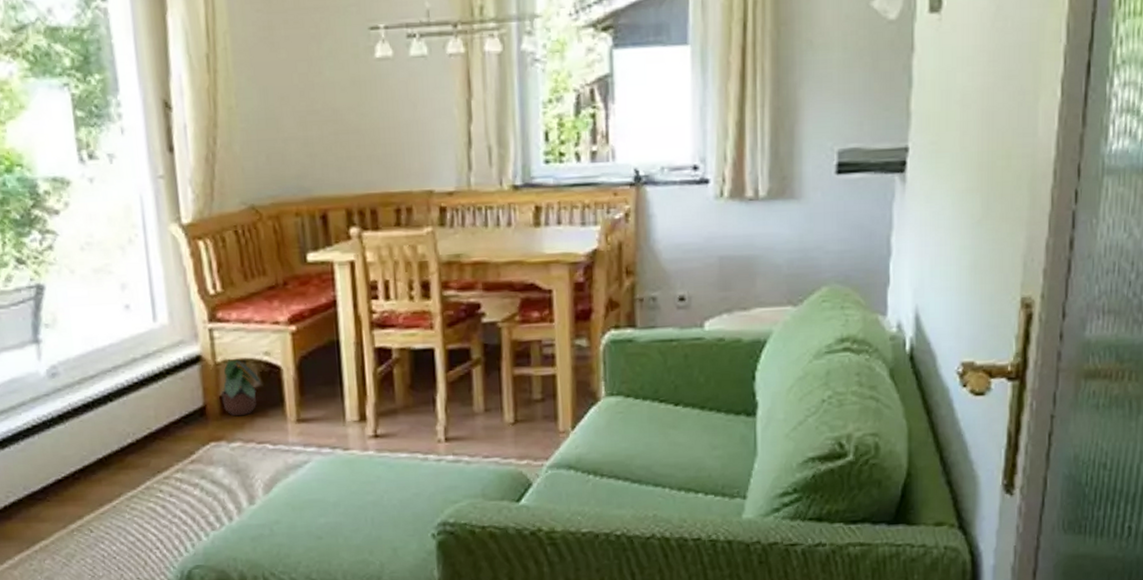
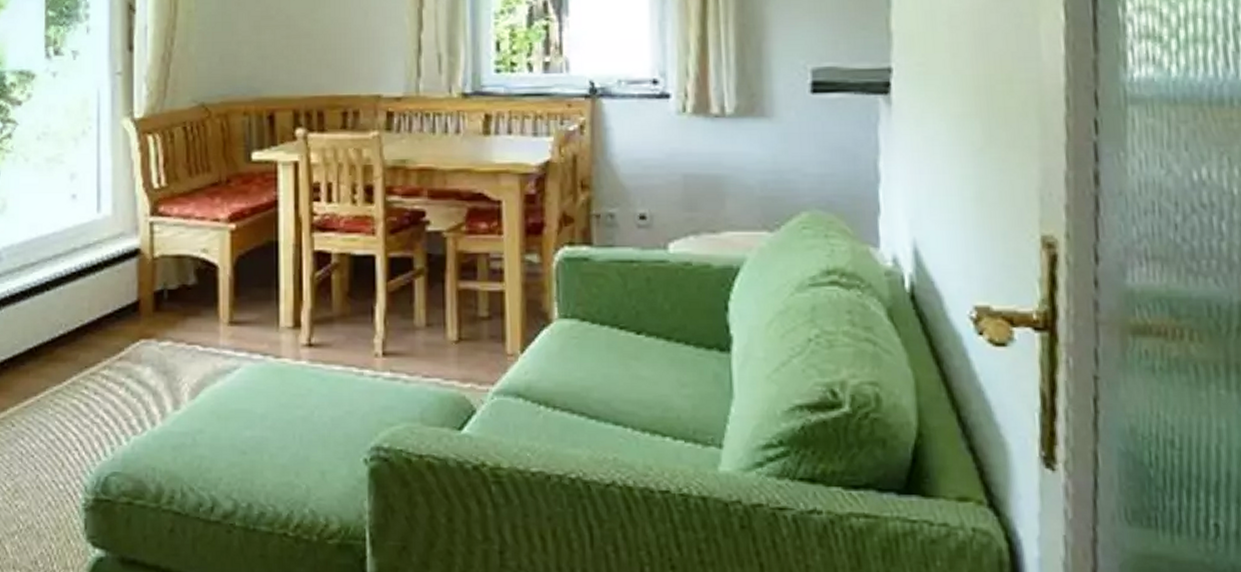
potted plant: present [220,358,261,417] -> none [155,254,196,314]

